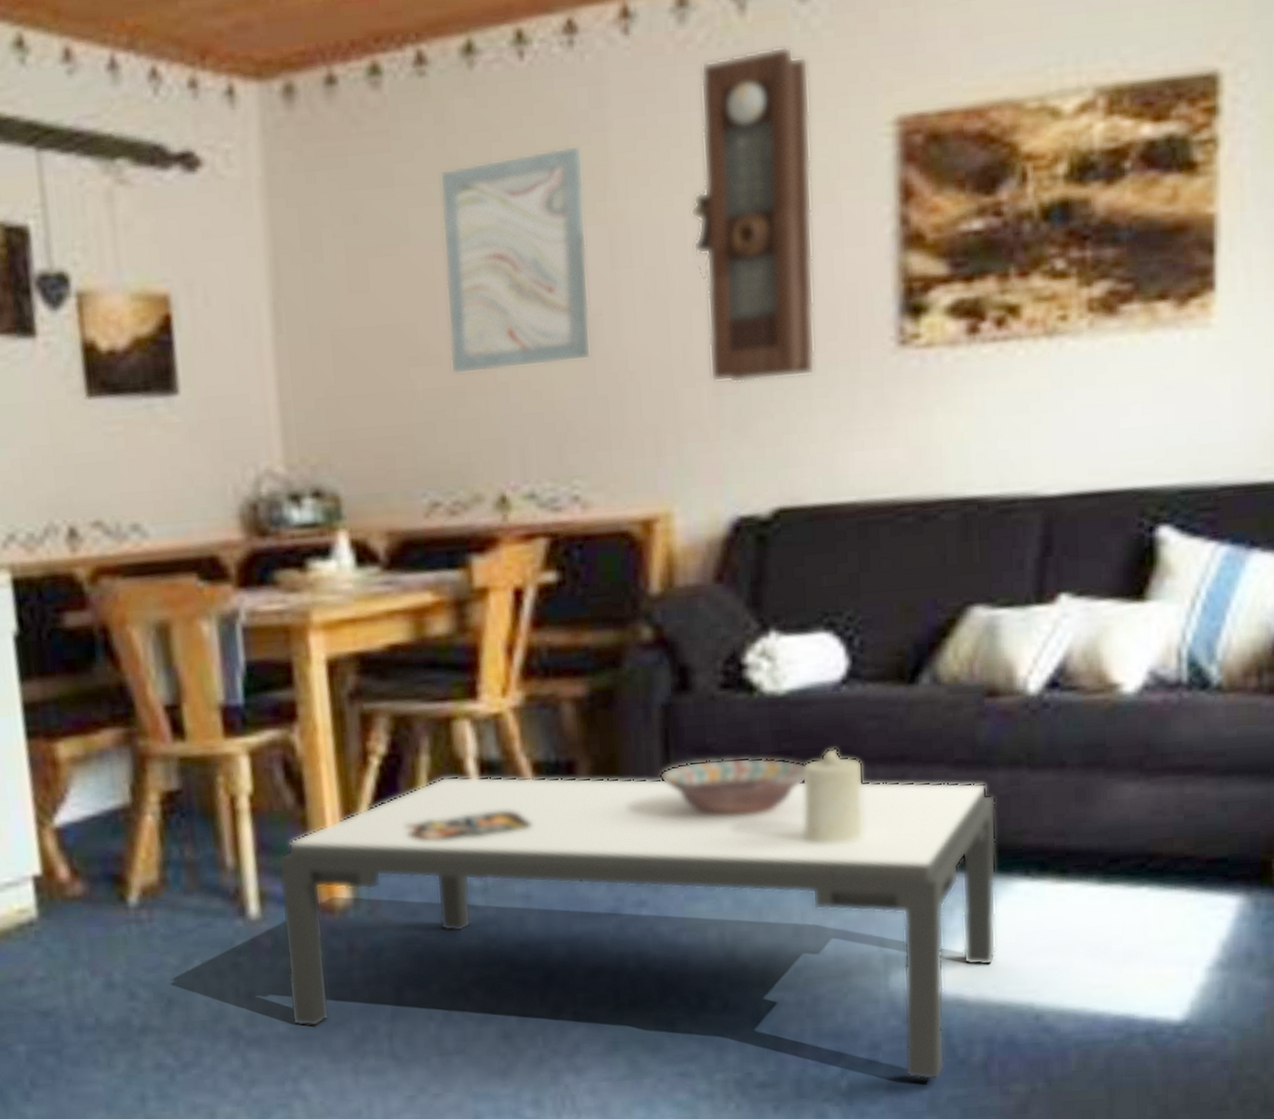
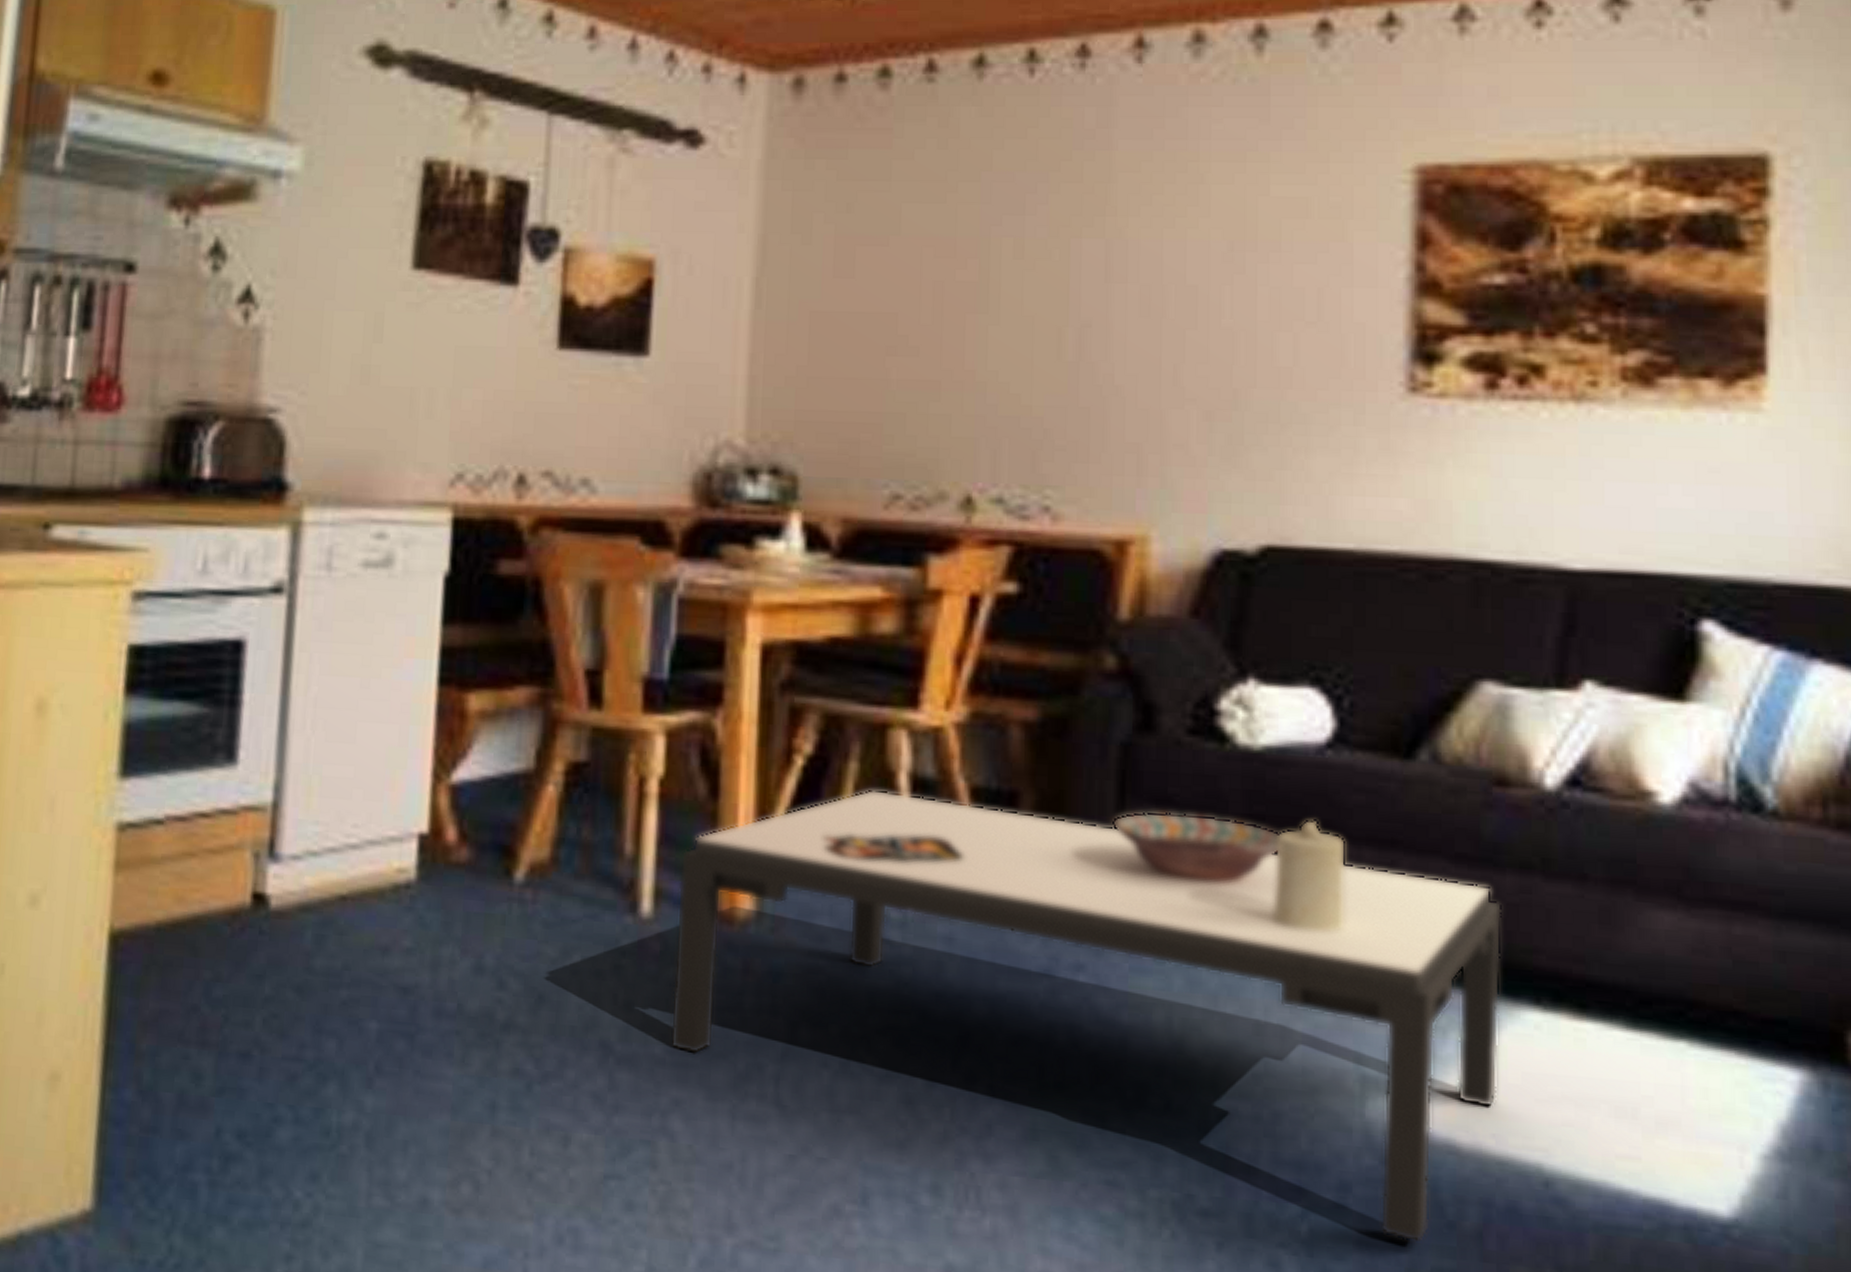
wall art: present [439,145,592,375] -> none [928,160,1085,370]
pendulum clock: present [691,46,816,384] -> none [1192,88,1325,412]

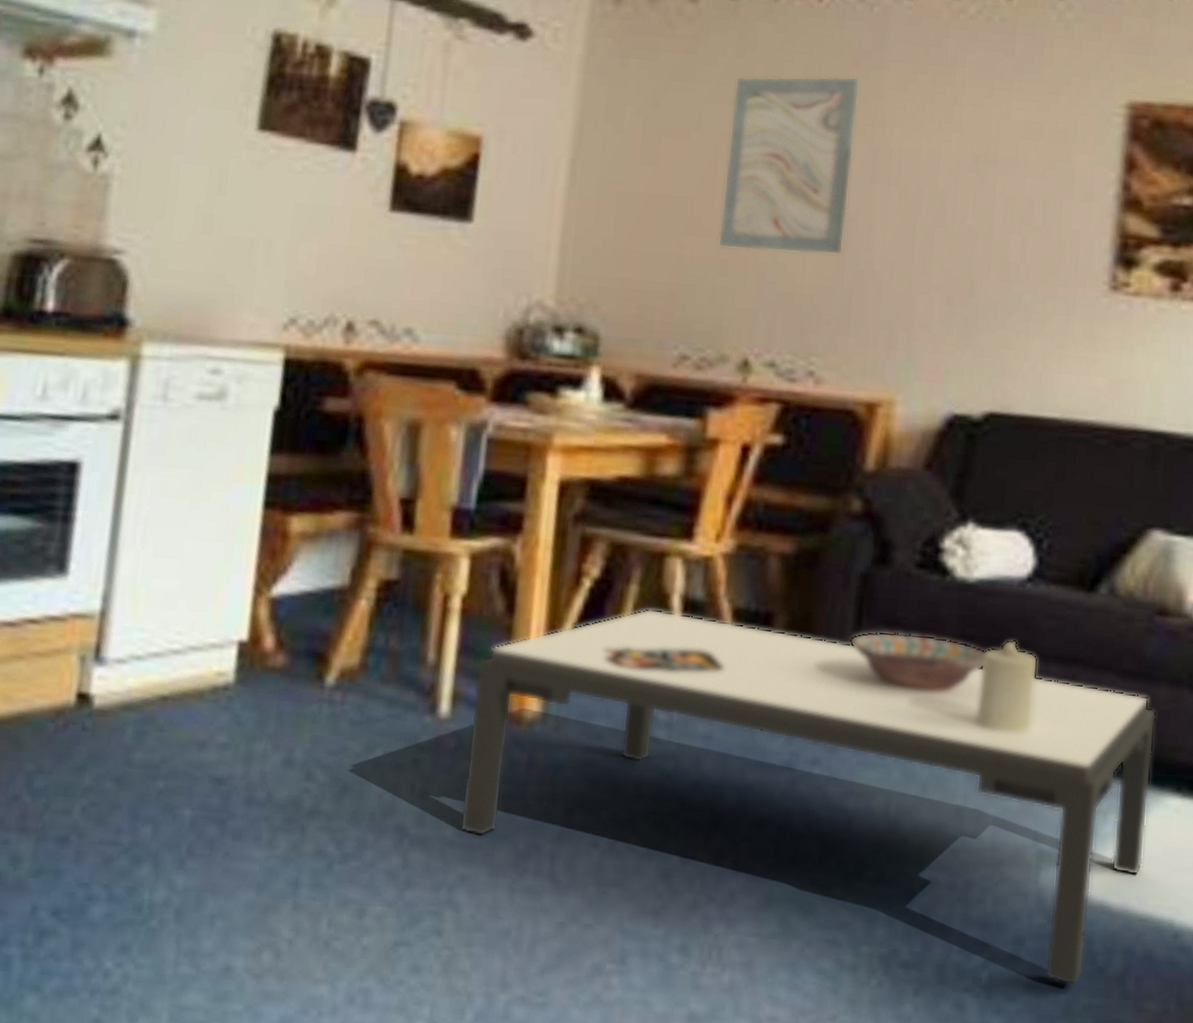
wall art: none [928,160,1085,370] -> present [718,76,860,256]

